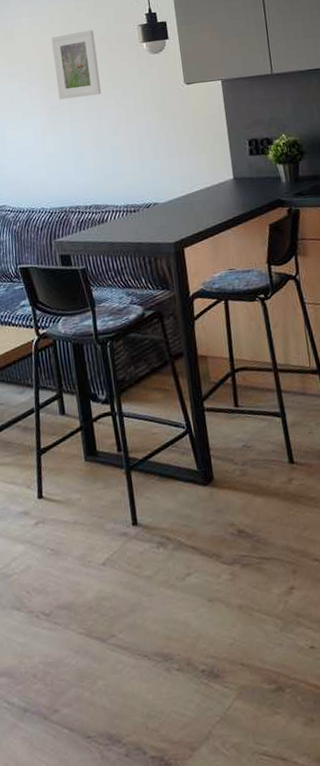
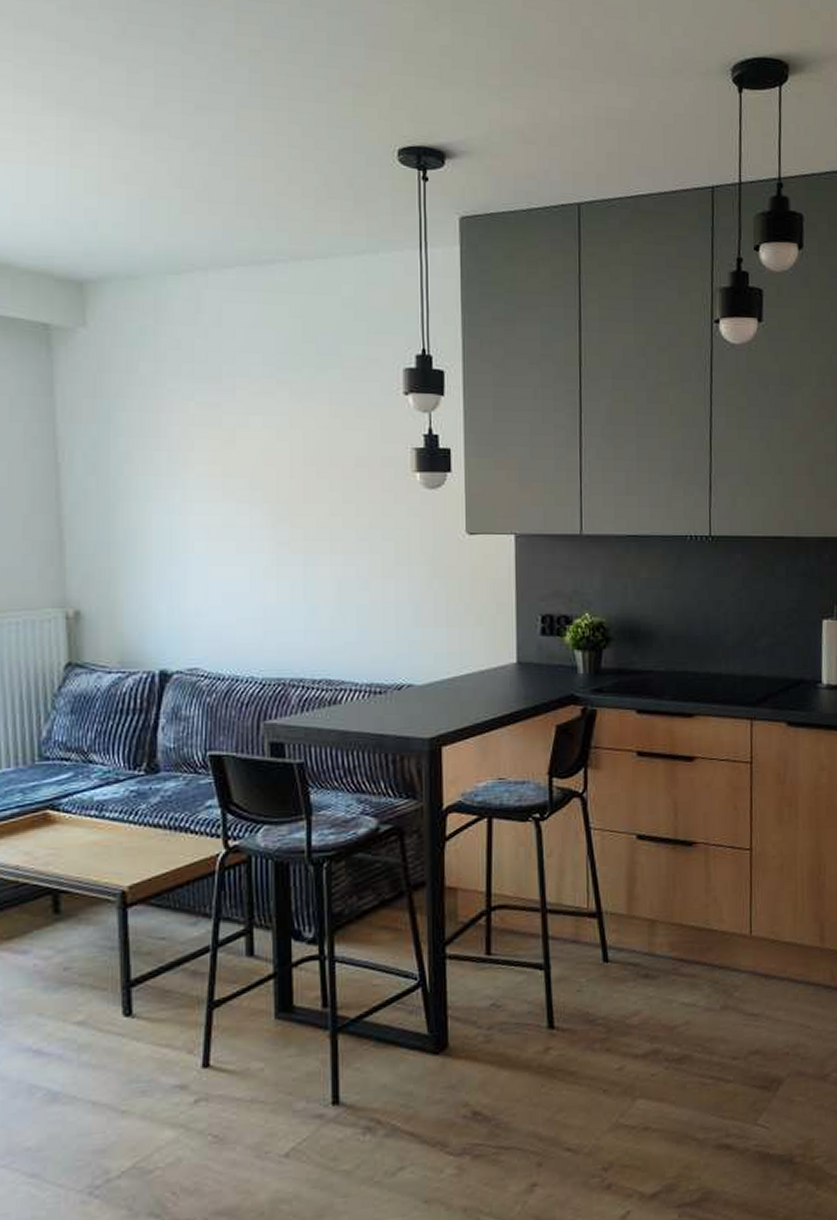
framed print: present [51,30,102,100] -> none [289,445,352,534]

